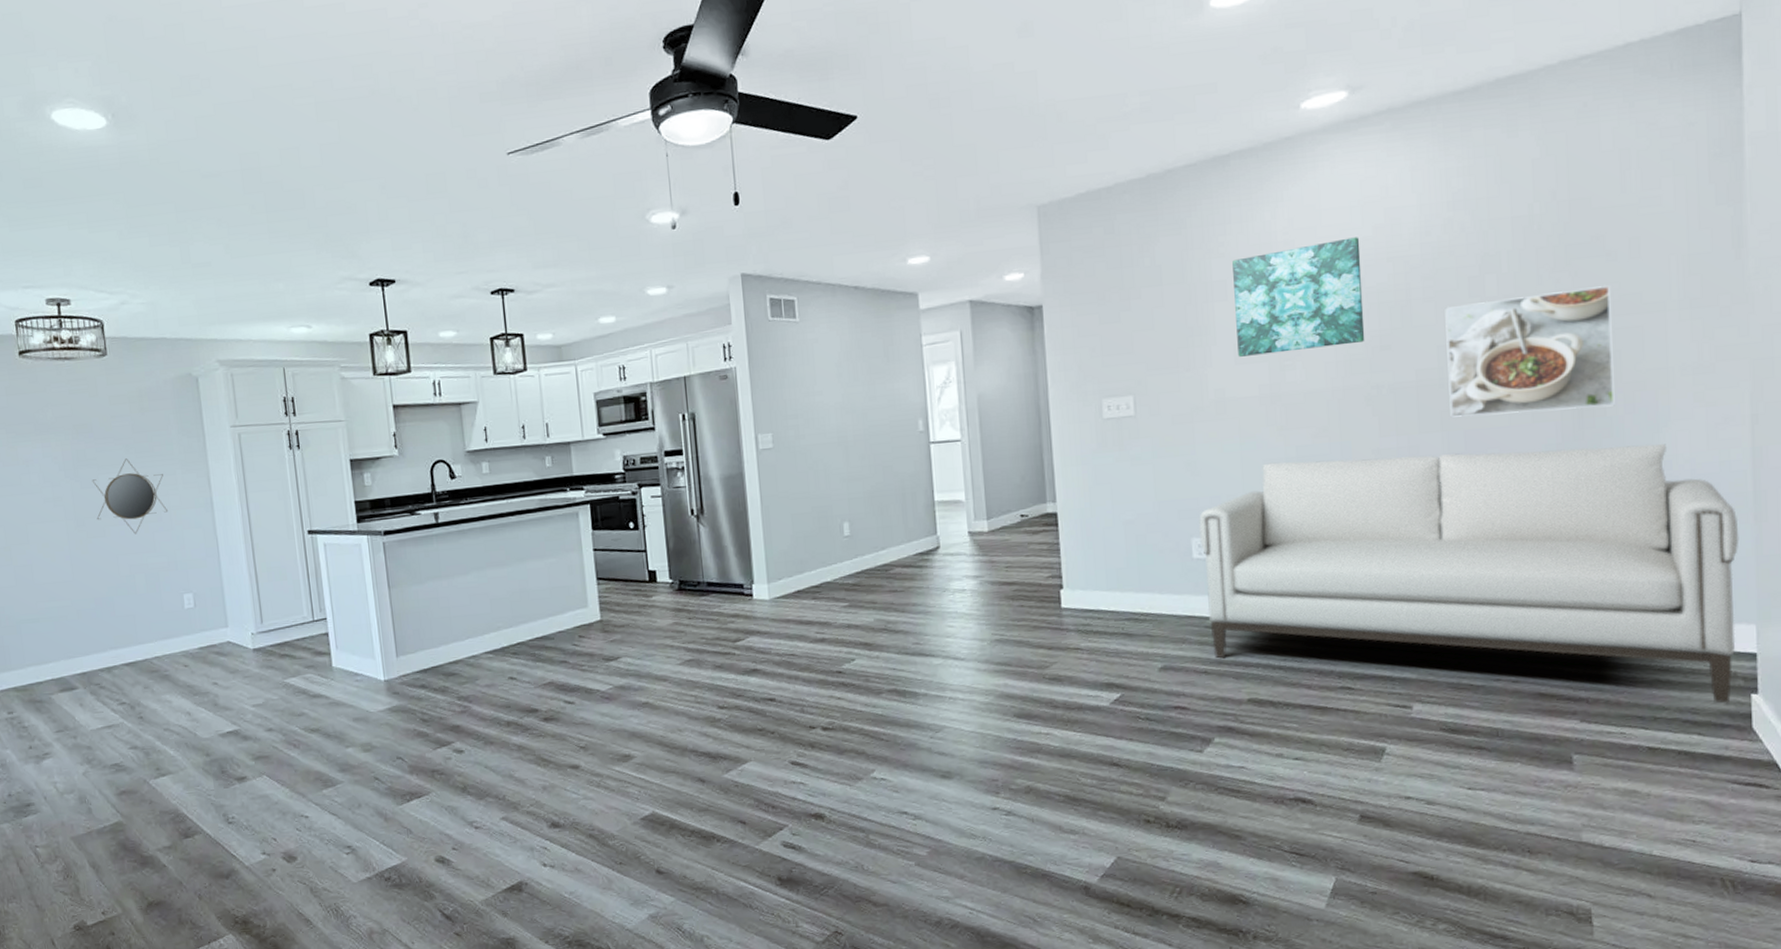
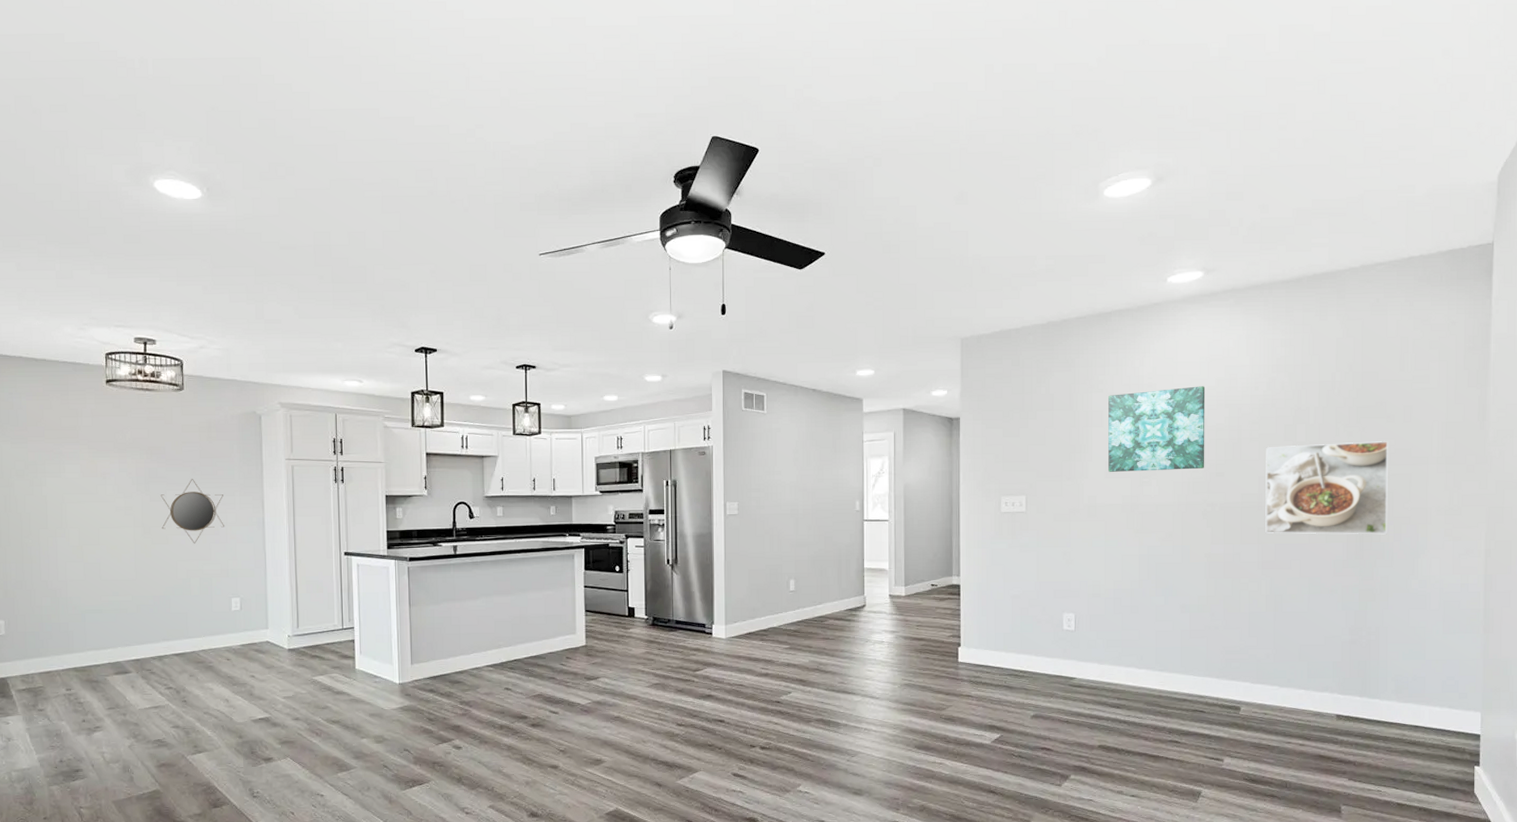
sofa: present [1199,444,1739,703] -> none [1069,558,1472,772]

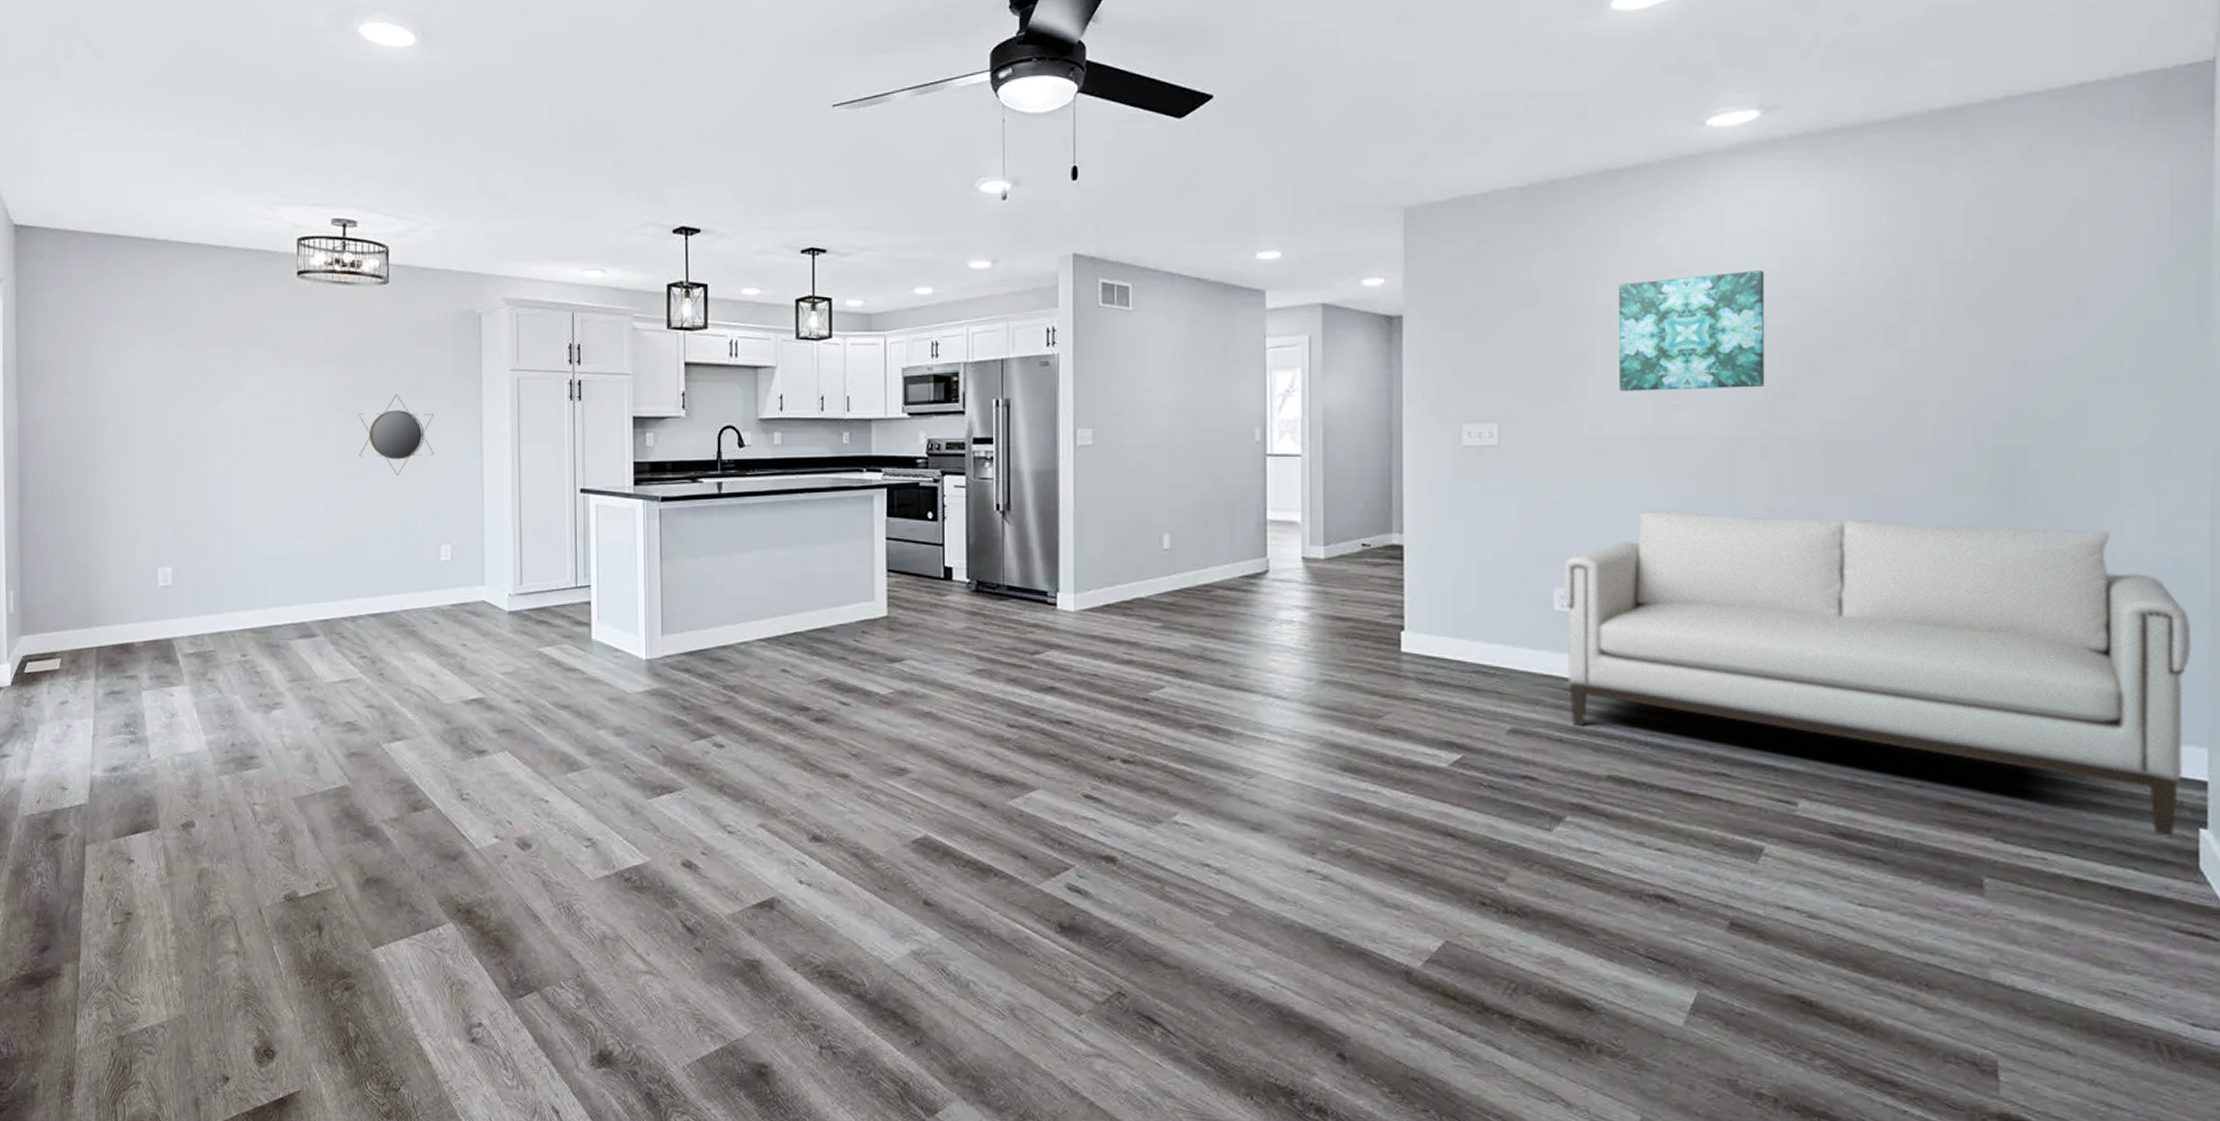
sofa: none [1069,558,1472,772] -> present [1562,512,2192,836]
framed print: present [1265,441,1388,535] -> none [1858,348,2051,484]

